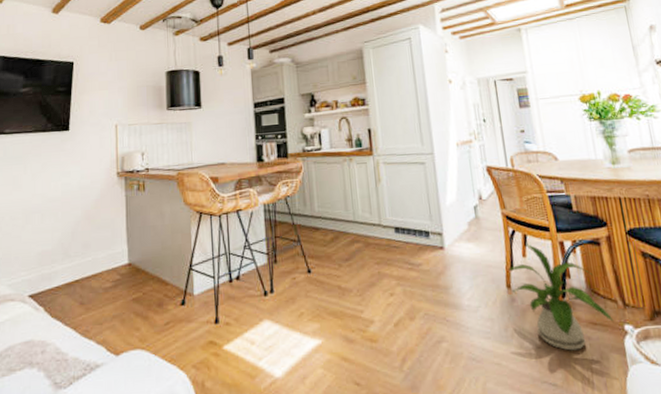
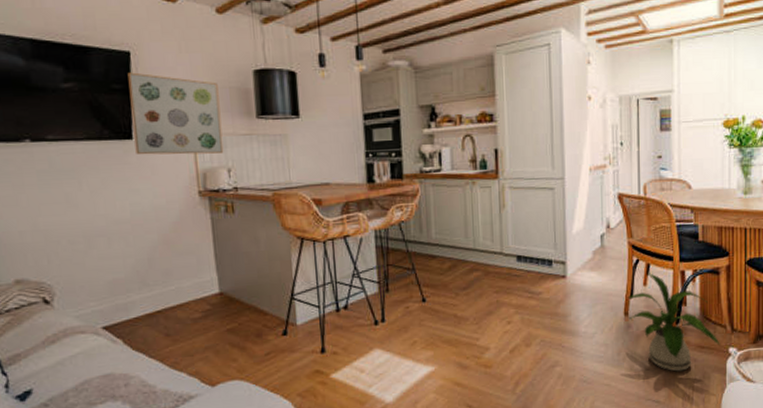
wall art: none [70,77,139,143] -> present [127,72,224,155]

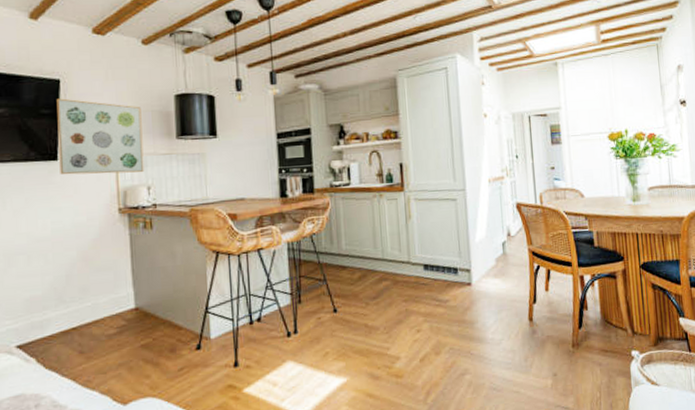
house plant: present [627,273,720,372] -> none [530,278,623,377]

